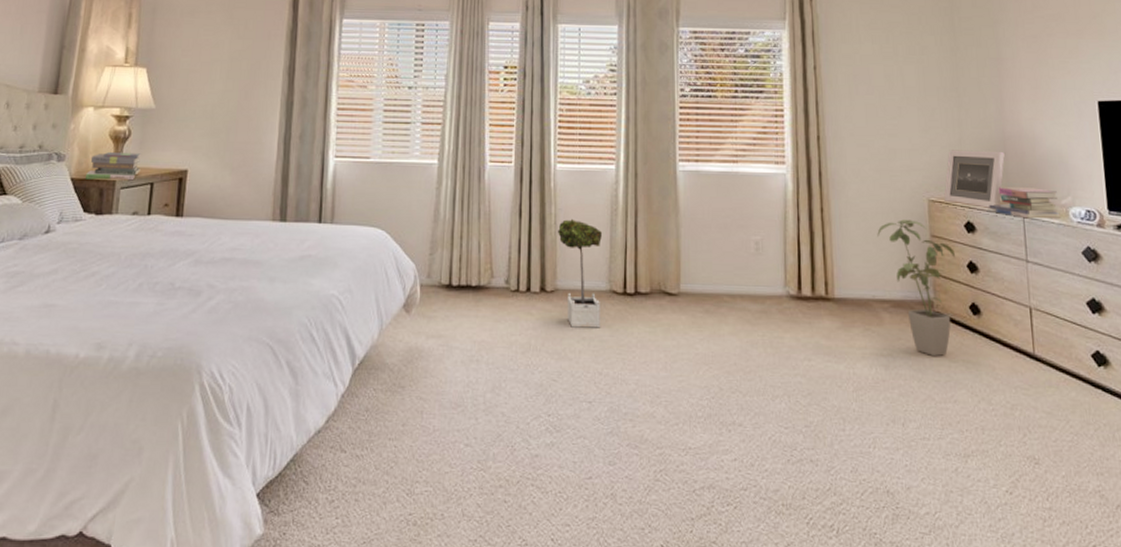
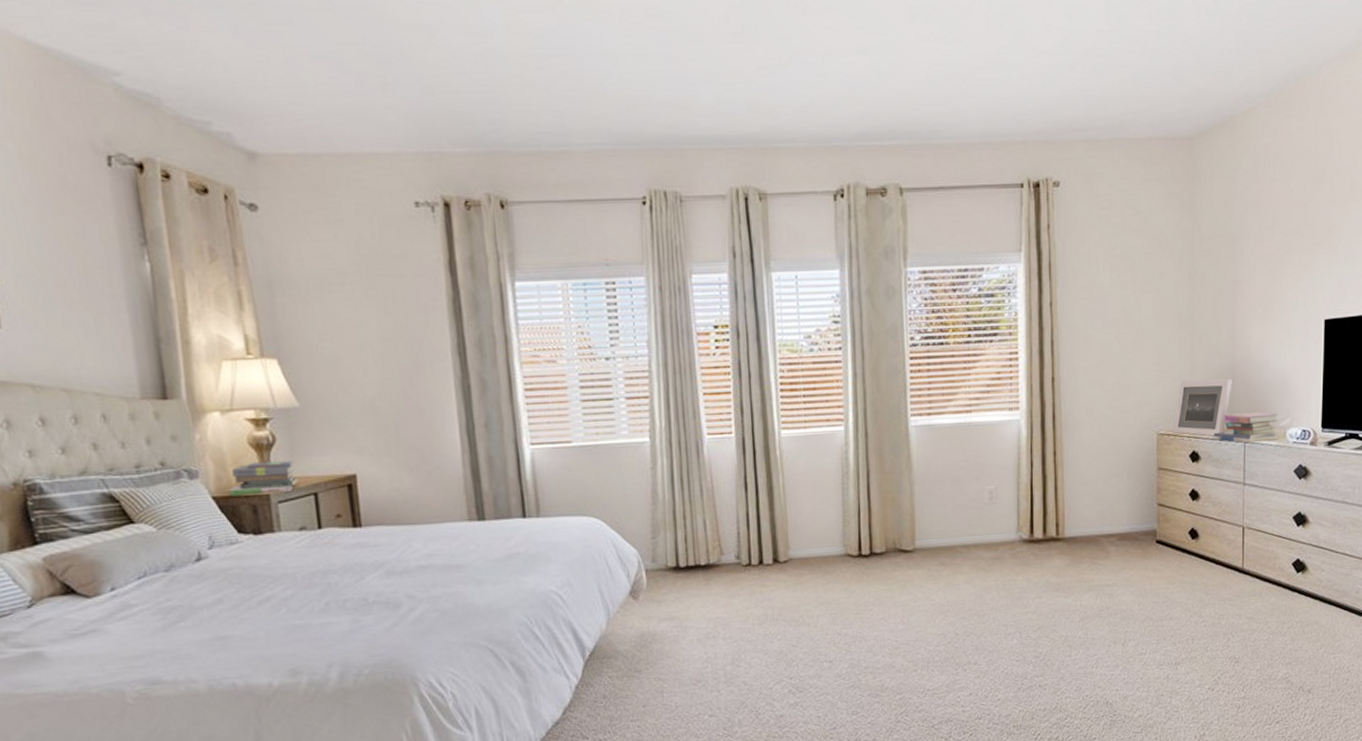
potted tree: present [558,218,602,328] -> none [787,486,837,594]
house plant: present [877,219,955,357] -> none [1107,454,1179,582]

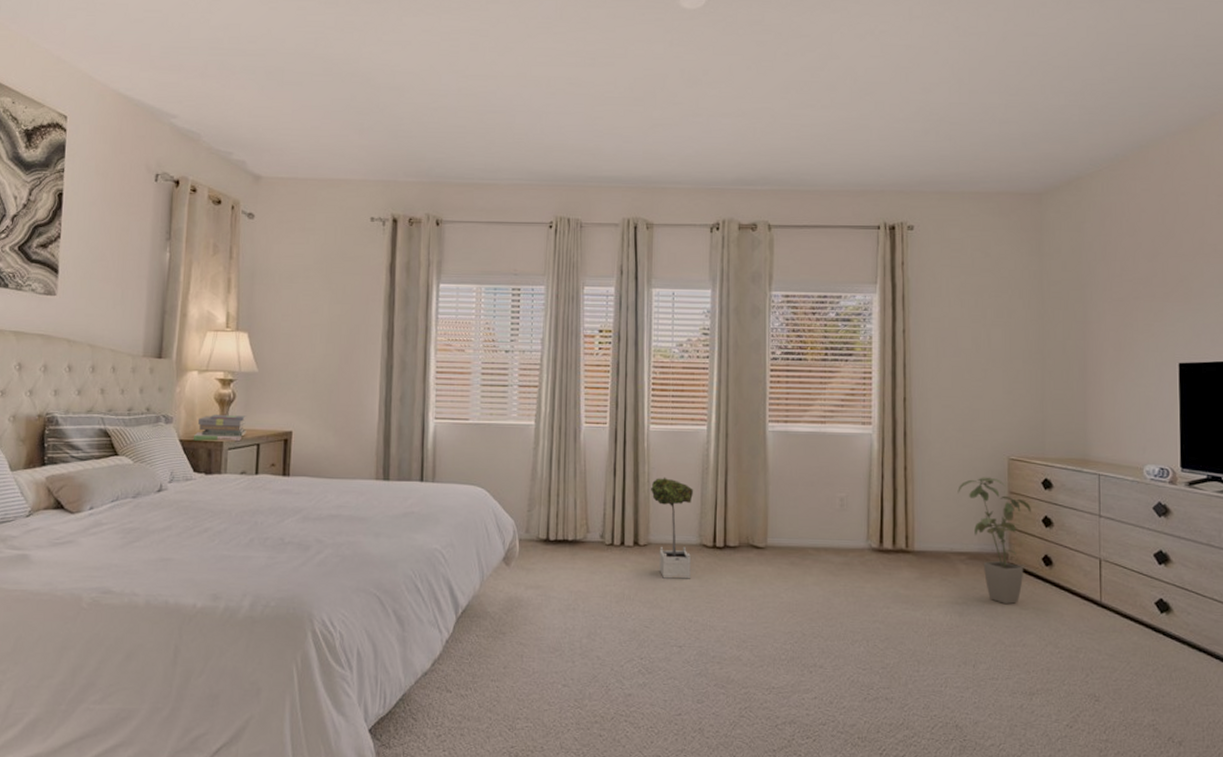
potted tree: none [787,486,837,594] -> present [651,477,693,579]
house plant: none [1107,454,1179,582] -> present [957,477,1031,605]
picture frame: present [1172,378,1232,437] -> none [1024,410,1085,466]
books: present [1214,411,1278,444] -> none [1066,445,1135,476]

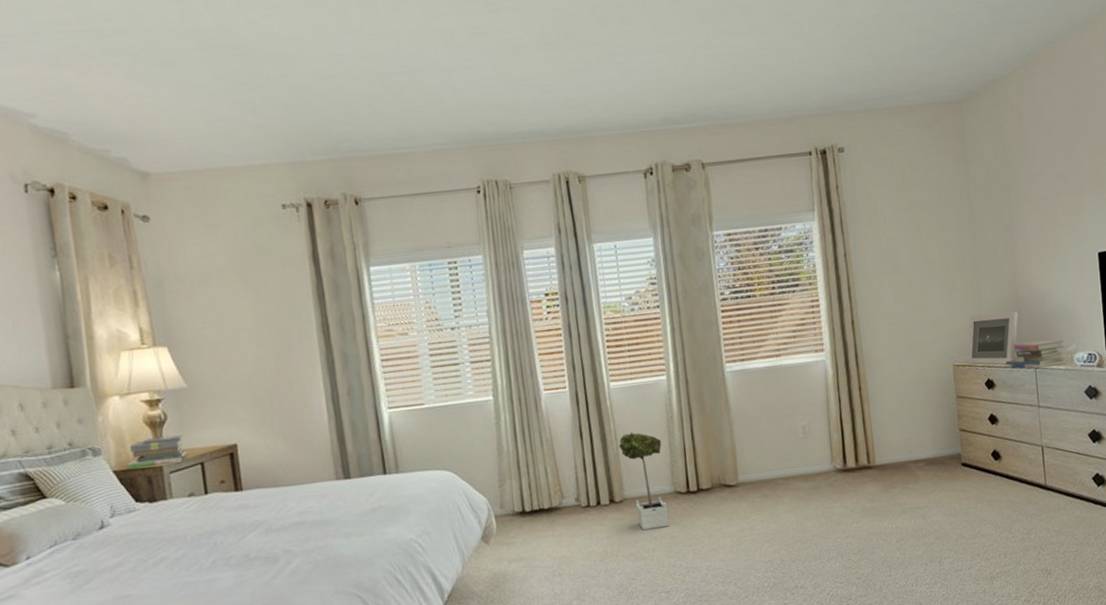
house plant: present [957,477,1031,605] -> none [910,385,978,502]
picture frame: none [1024,410,1085,466] -> present [966,311,1019,365]
books: none [1066,445,1135,476] -> present [1005,340,1067,369]

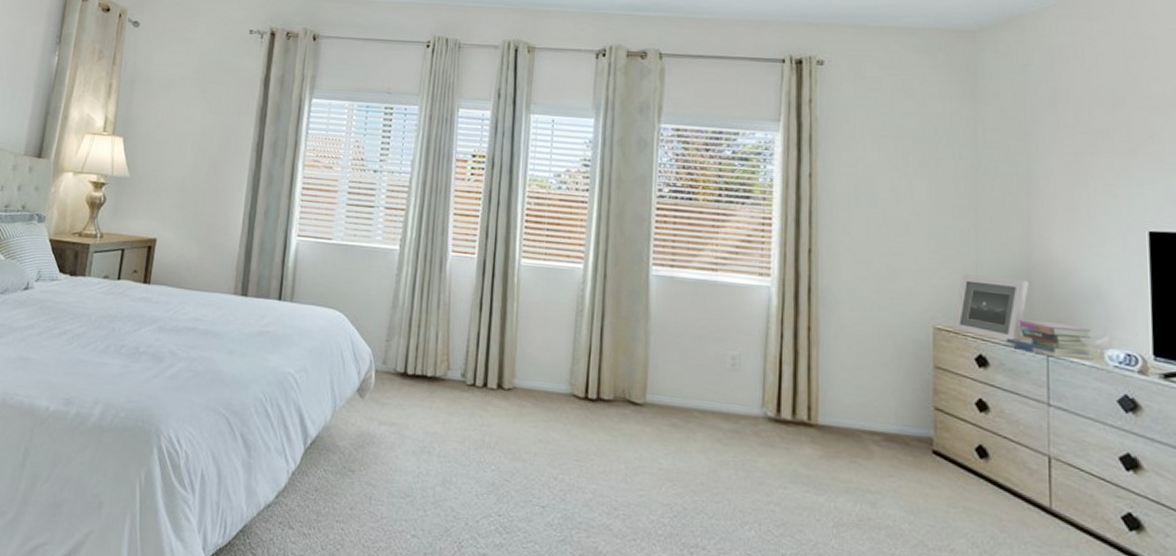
books: present [127,435,187,470] -> none [62,217,115,246]
potted tree: present [619,432,669,531] -> none [519,316,565,432]

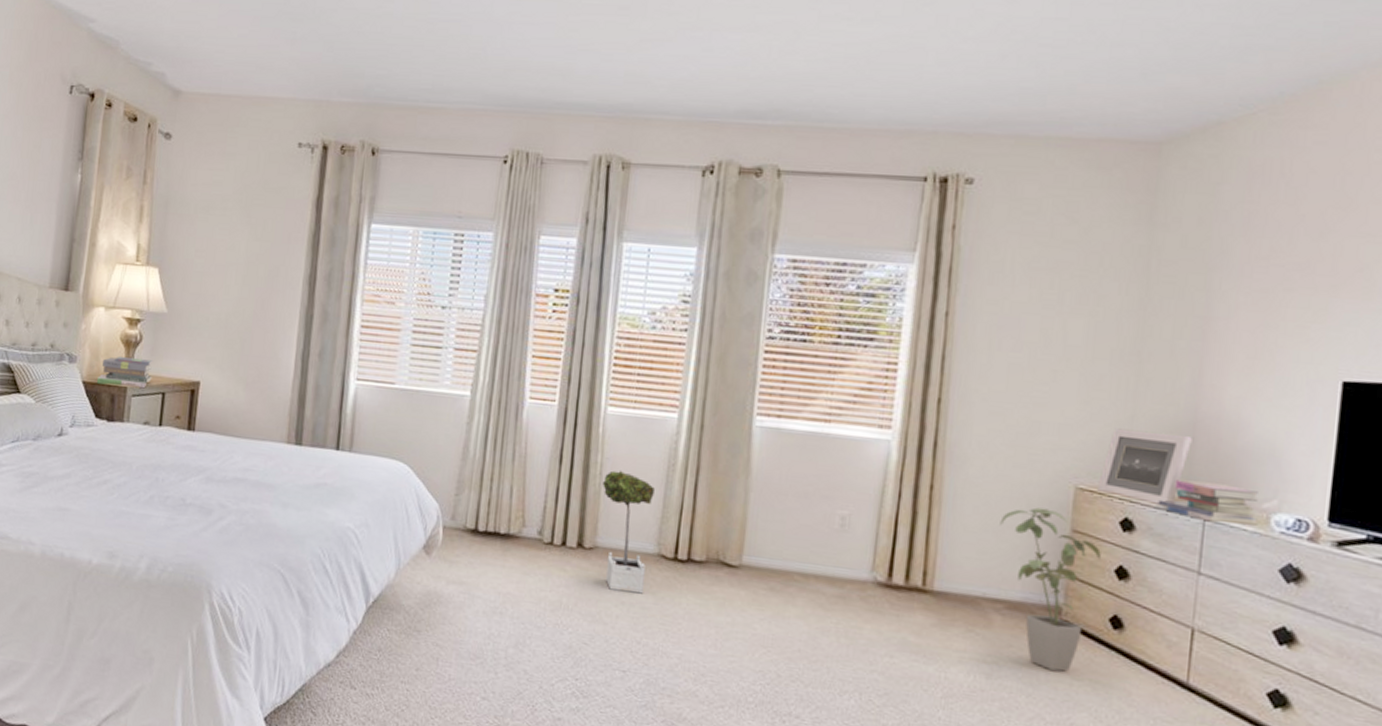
books: none [62,217,115,246] -> present [96,357,154,389]
potted tree: none [519,316,565,432] -> present [603,470,654,594]
house plant: none [871,346,962,500] -> present [1000,507,1101,672]

